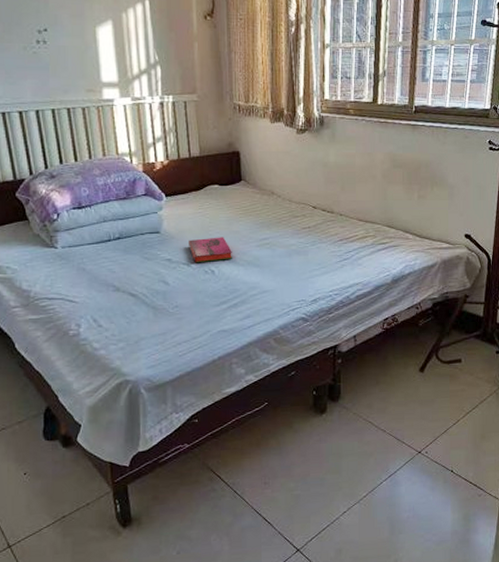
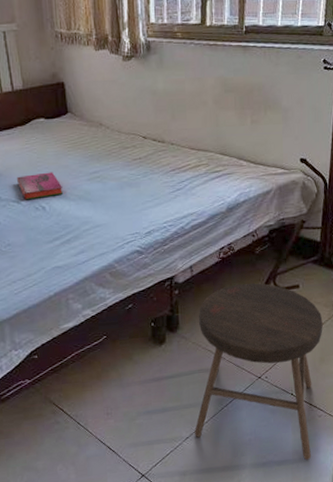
stool: none [352,355,484,542] -> present [194,283,323,461]

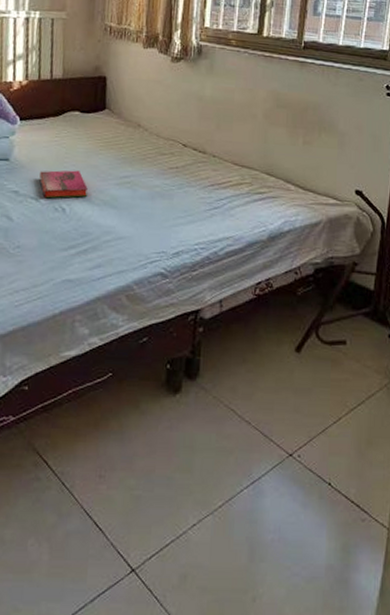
stool: present [194,283,323,461] -> none [204,329,373,582]

